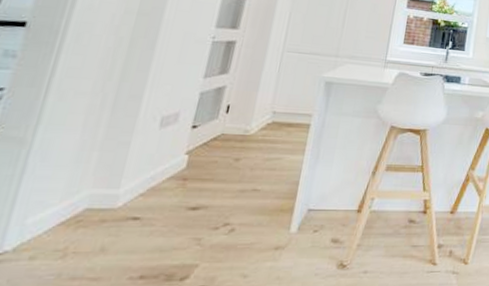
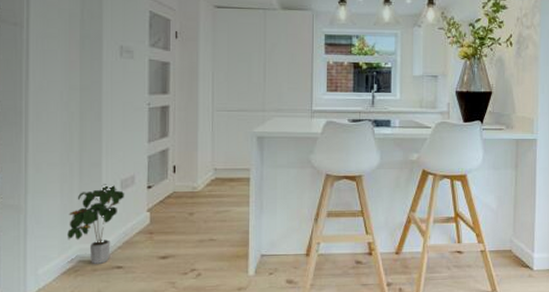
potted plant: none [77,119,164,213] -> present [67,184,125,264]

